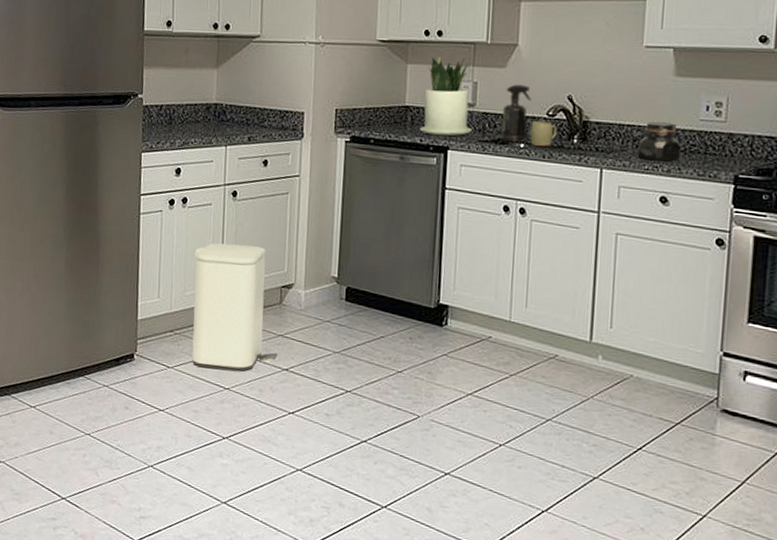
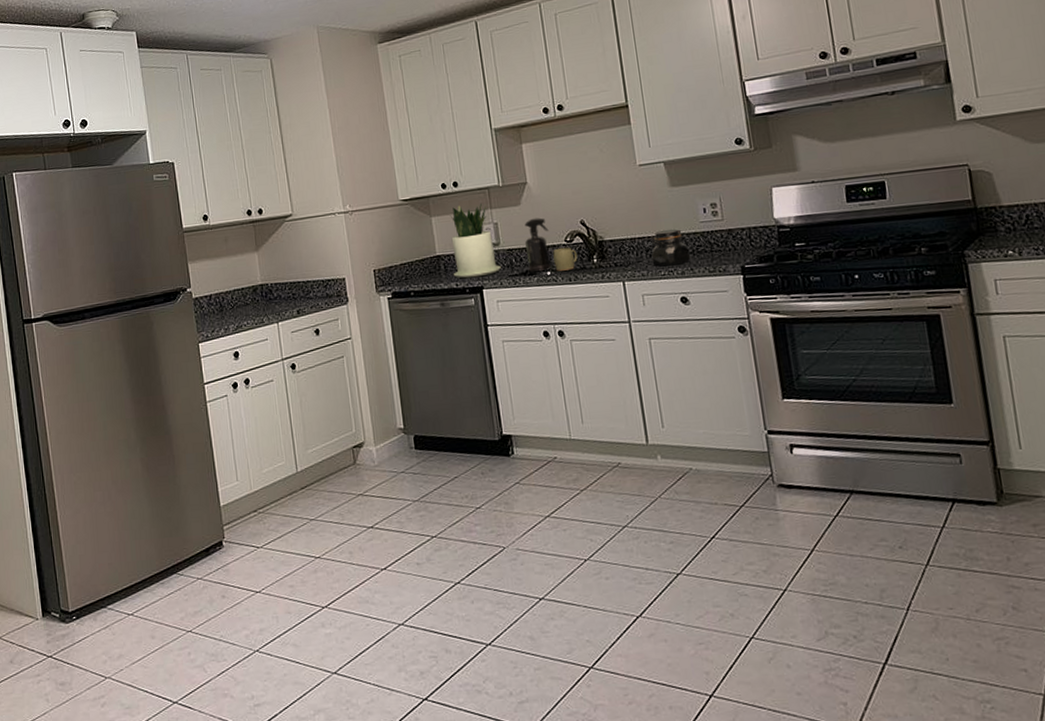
pedal bin: present [192,243,278,372] -> none [265,412,362,542]

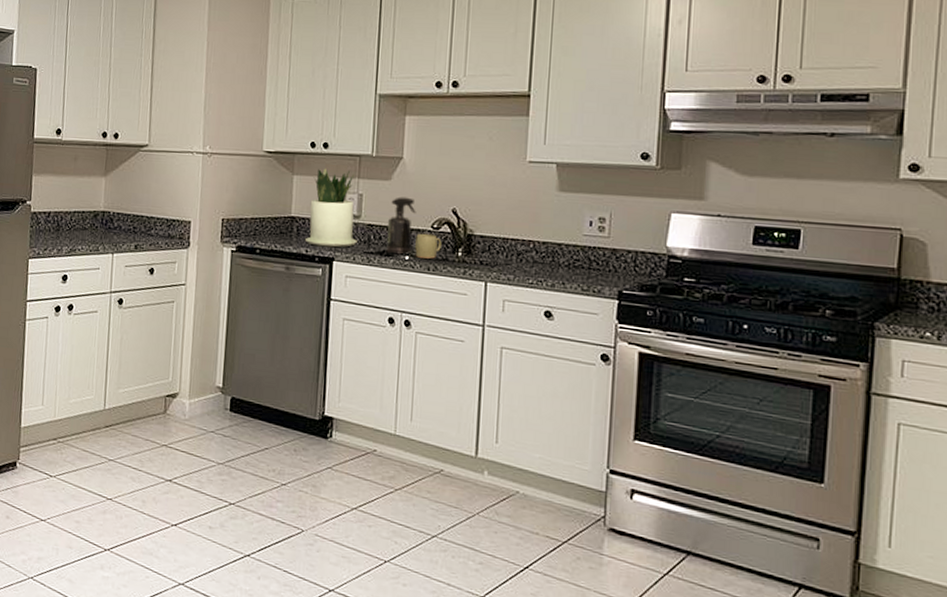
jar: present [651,229,690,268] -> none [521,236,565,277]

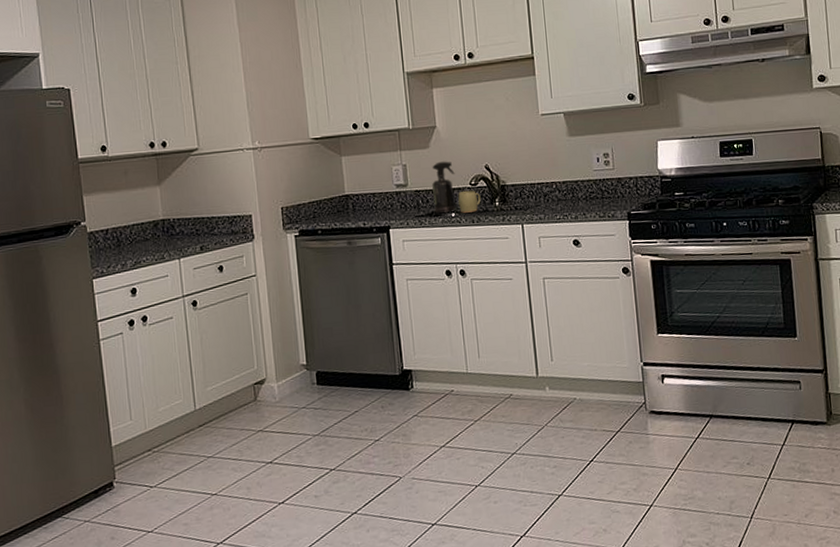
planter: present [304,168,357,248] -> none [360,144,408,219]

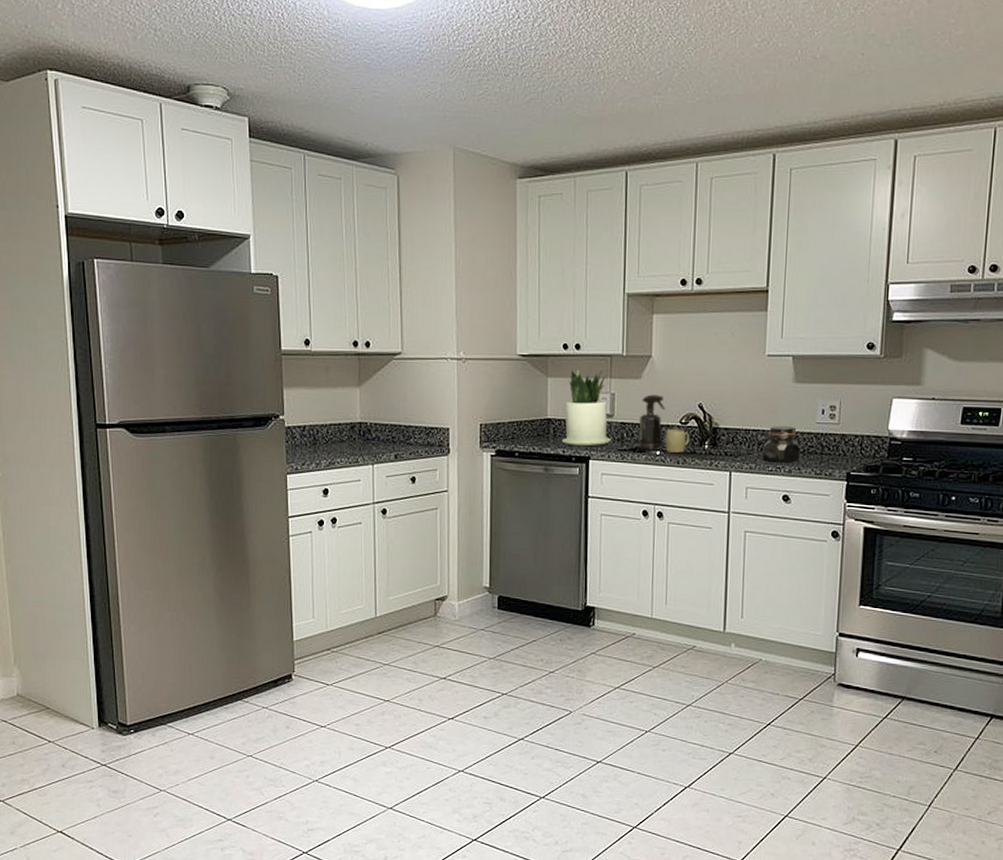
planter: none [360,144,408,219] -> present [561,369,611,447]
jar: none [548,176,583,212] -> present [762,426,800,464]

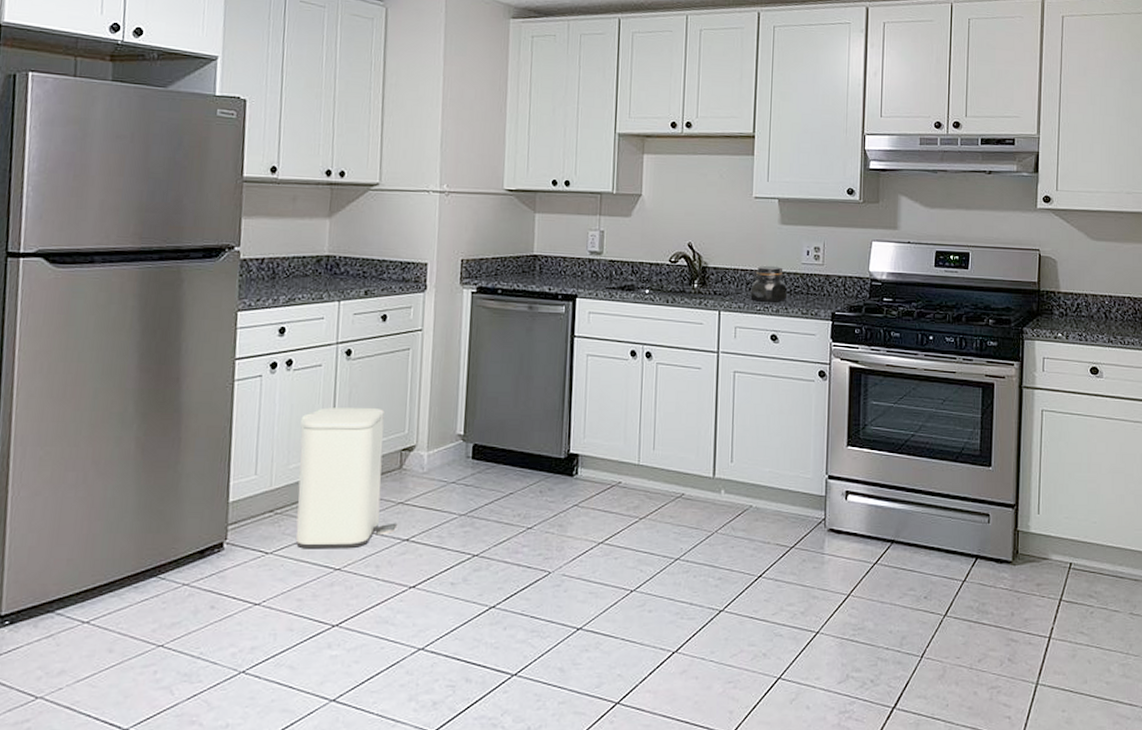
pedal bin: none [348,561,435,684] -> present [296,407,398,549]
planter: present [561,369,611,447] -> none [547,206,600,285]
spray bottle: present [638,394,666,450] -> none [627,232,655,289]
mug: present [665,428,690,453] -> none [654,267,679,291]

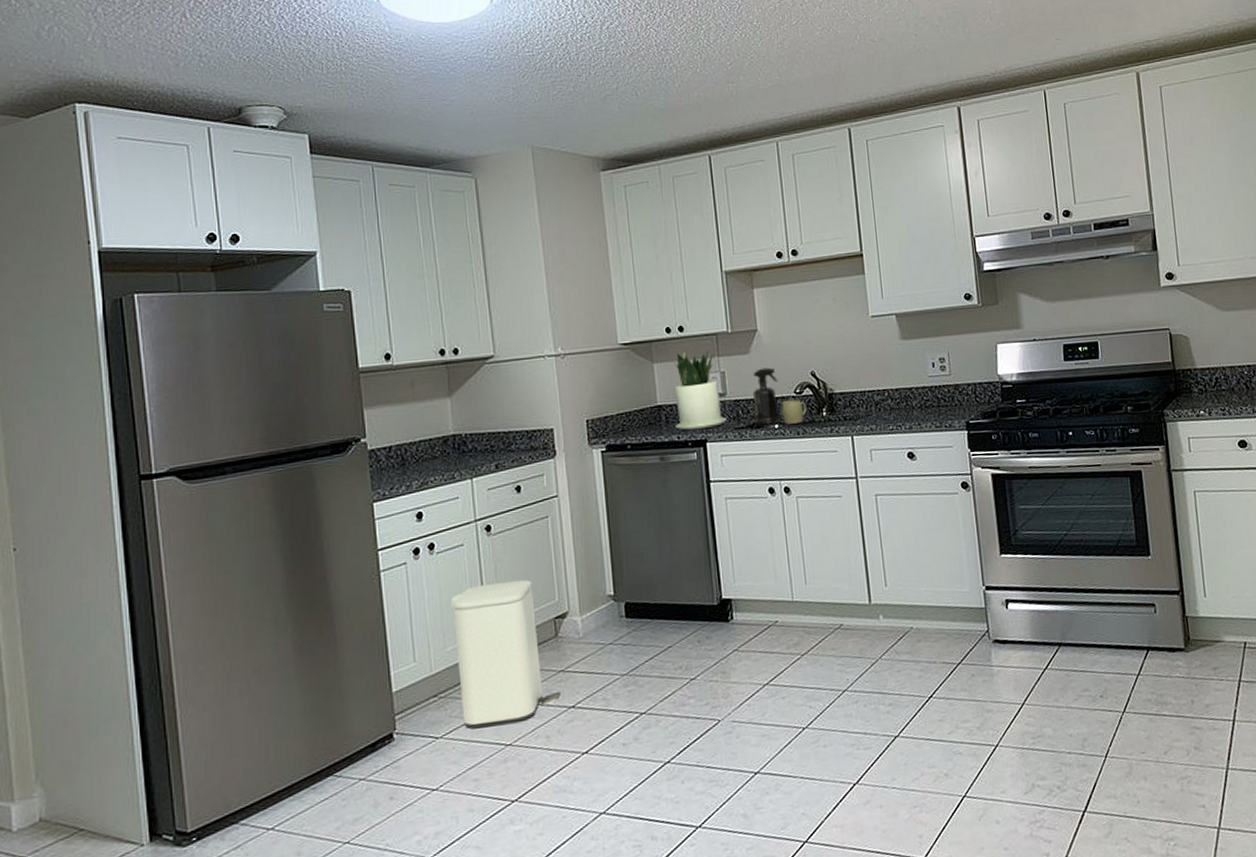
planter: none [547,206,600,285] -> present [674,350,727,431]
spray bottle: none [627,232,655,289] -> present [752,367,779,425]
mug: none [654,267,679,291] -> present [781,399,807,424]
jar: present [750,266,787,304] -> none [880,383,918,422]

